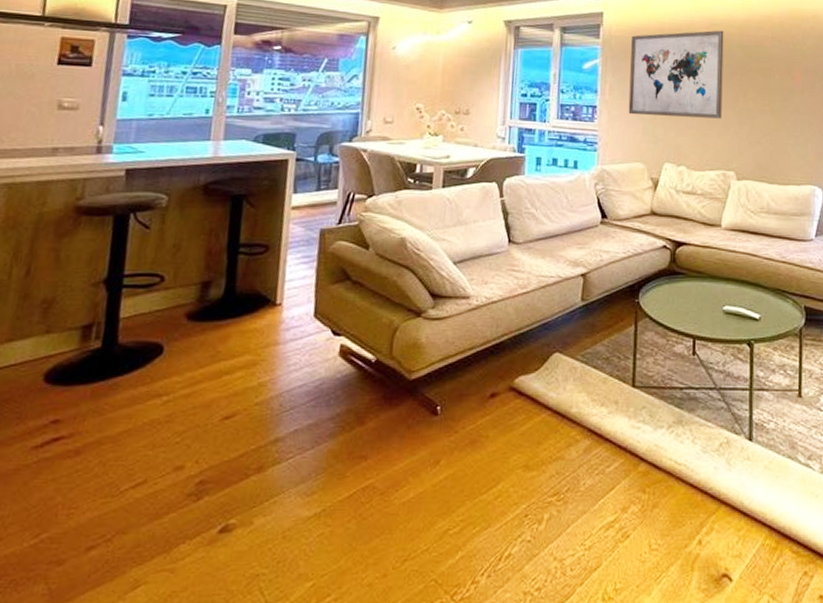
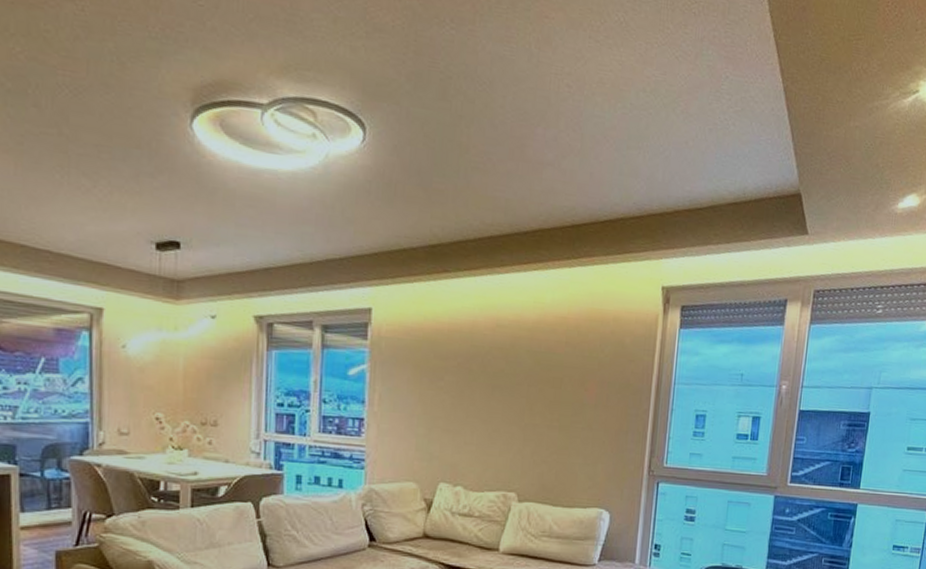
wall art: present [628,30,724,119] -> none [399,332,512,435]

